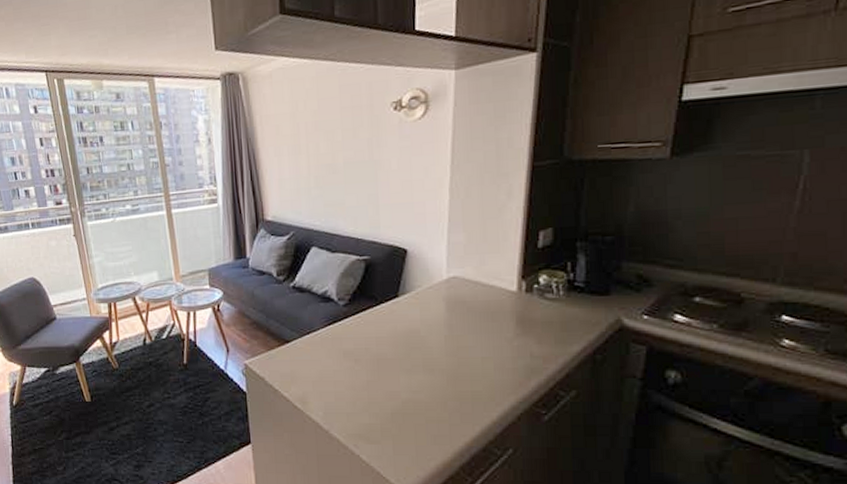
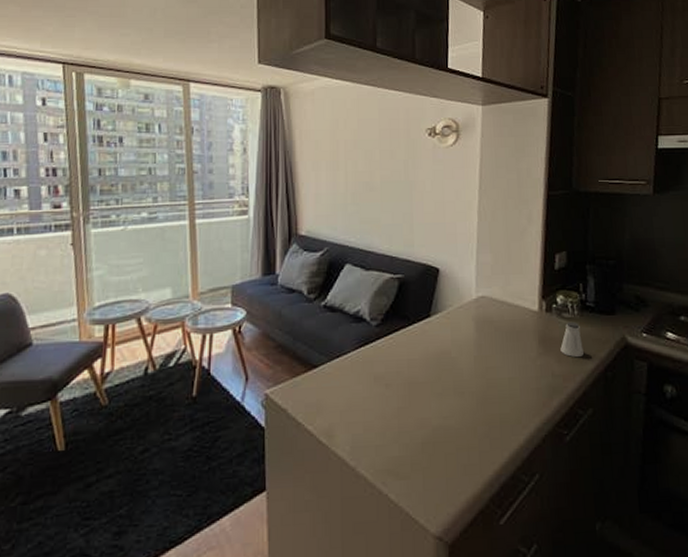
saltshaker: none [541,302,568,338] -> present [560,321,584,357]

